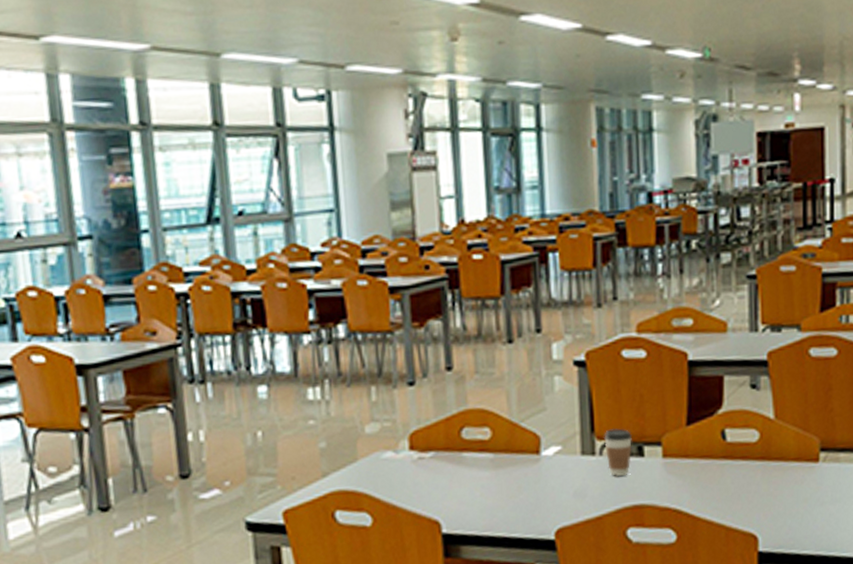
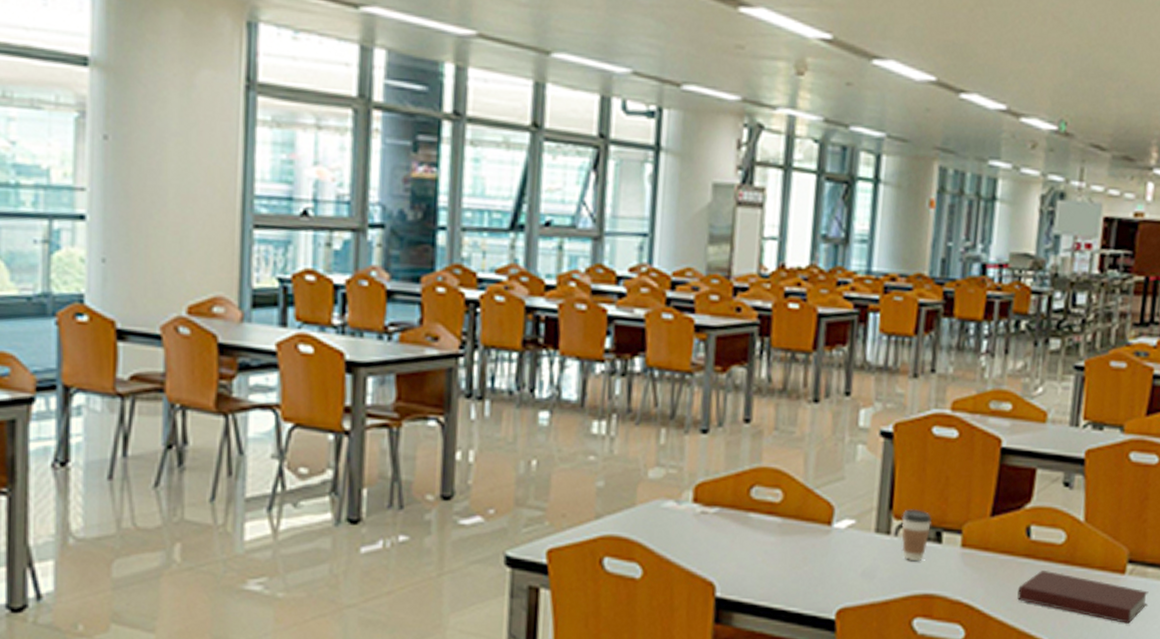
notebook: none [721,468,843,508] -> present [1017,571,1149,624]

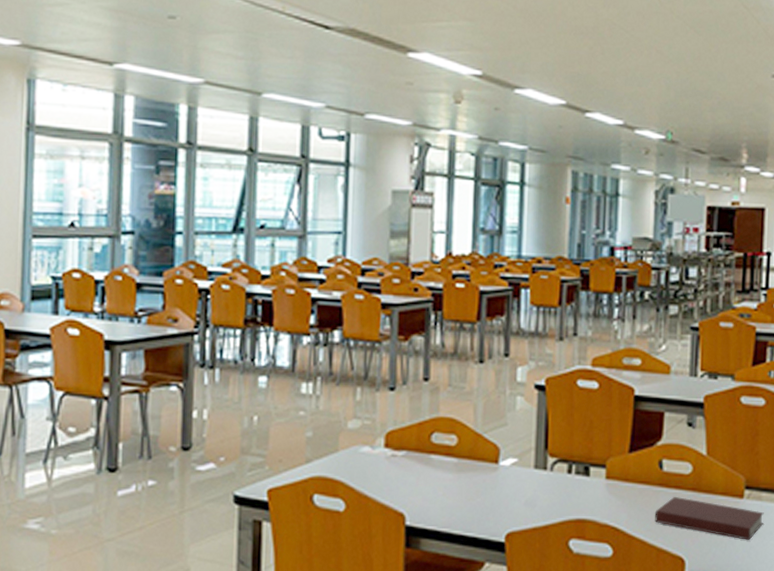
coffee cup: present [901,508,932,562] -> none [555,447,580,492]

